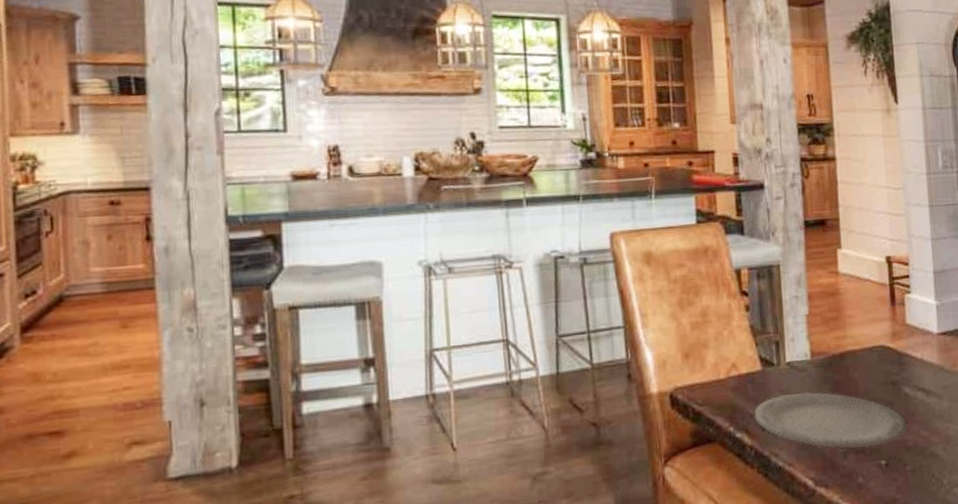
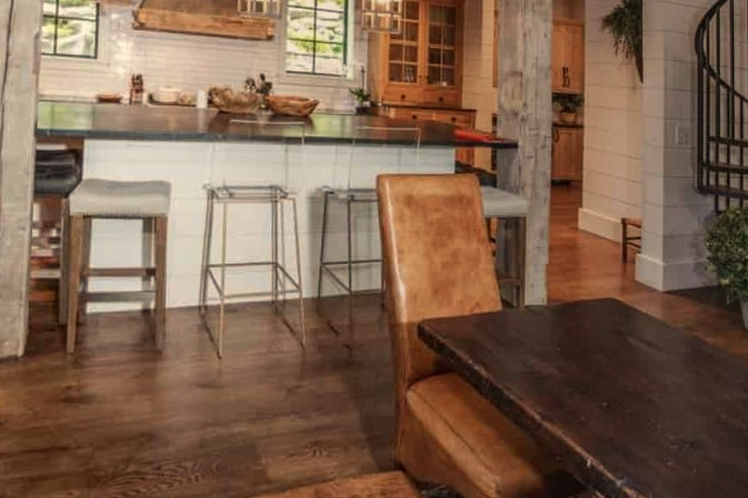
plate: present [754,392,908,449] -> none [492,334,629,390]

